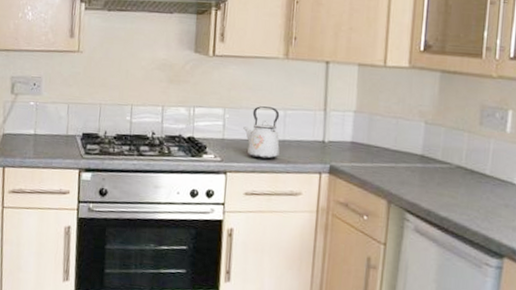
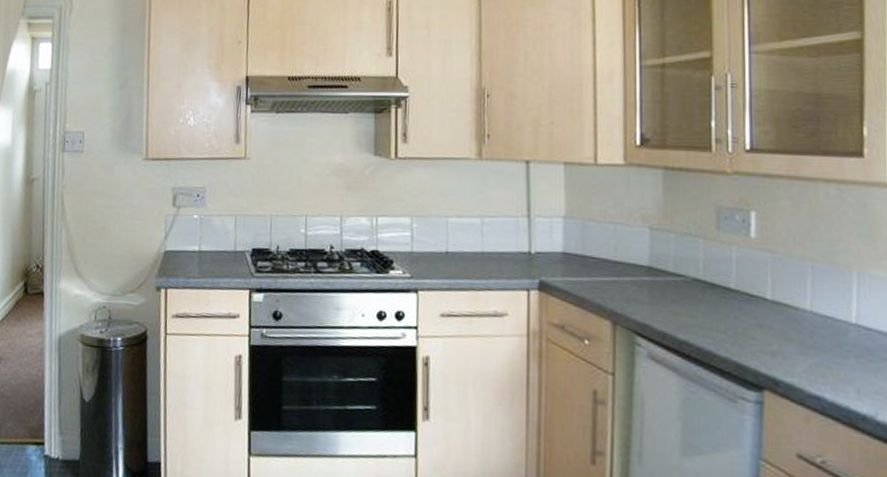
kettle: present [243,106,280,160] -> none [434,213,478,275]

